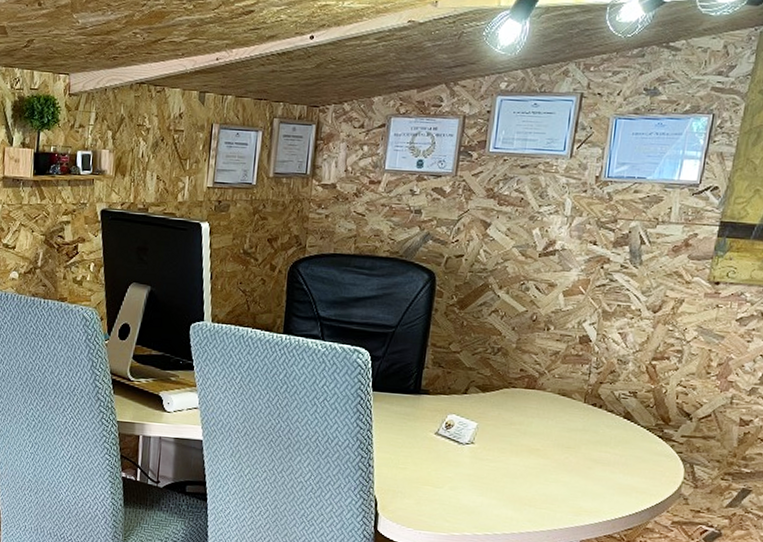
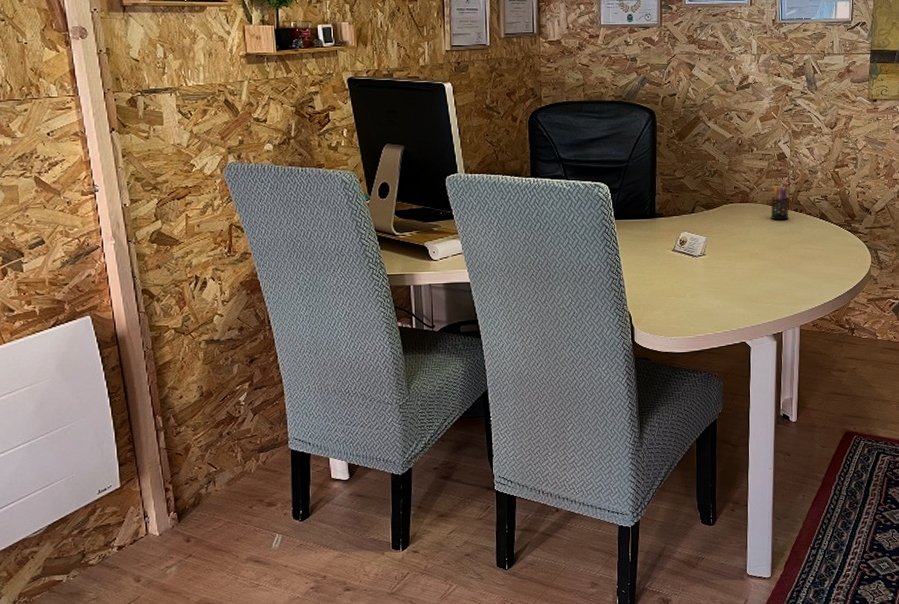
pen holder: none [561,371,591,415] -> present [771,183,791,220]

